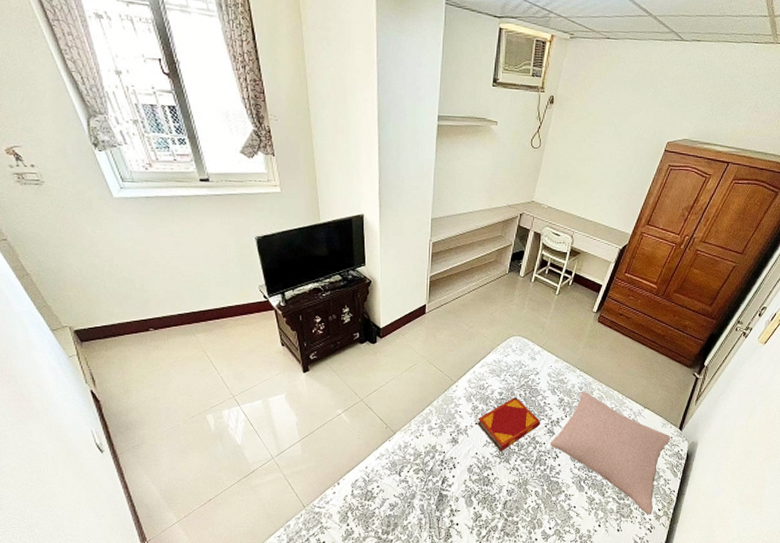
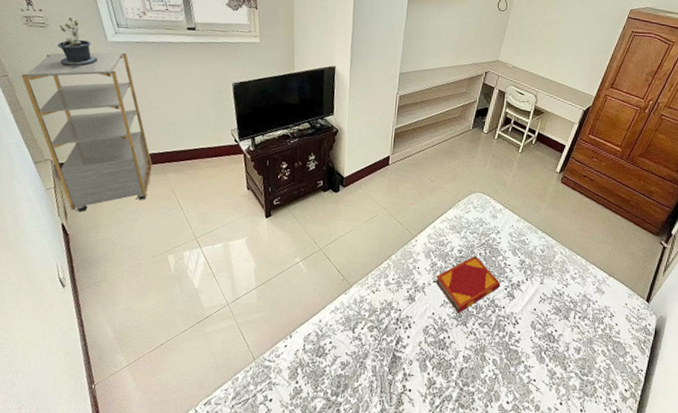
shelving unit: none [22,209,179,378] -> present [21,52,152,213]
potted plant: none [56,173,105,229] -> present [57,17,98,68]
pillow: present [549,391,671,515] -> none [509,253,638,396]

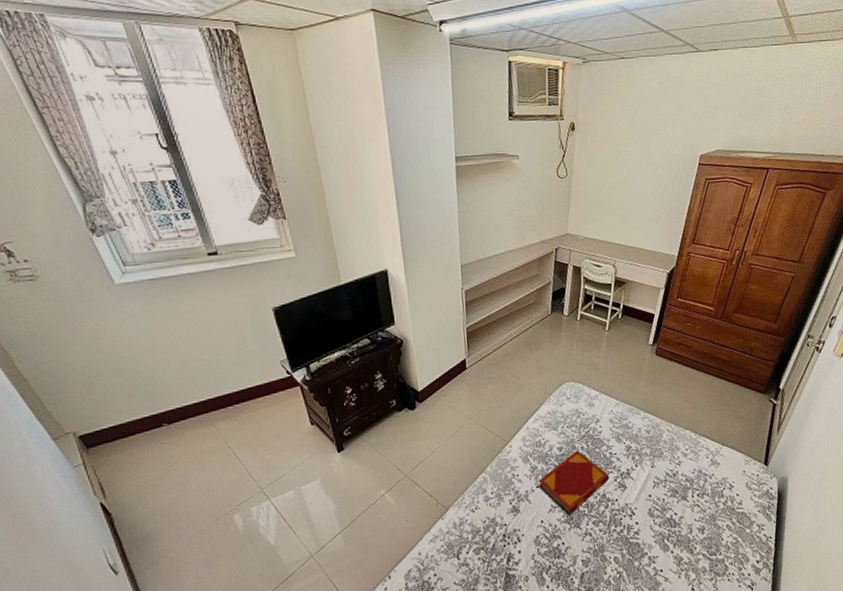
shelving unit: present [21,52,152,213] -> none [17,294,196,487]
potted plant: present [57,17,98,68] -> none [52,264,107,322]

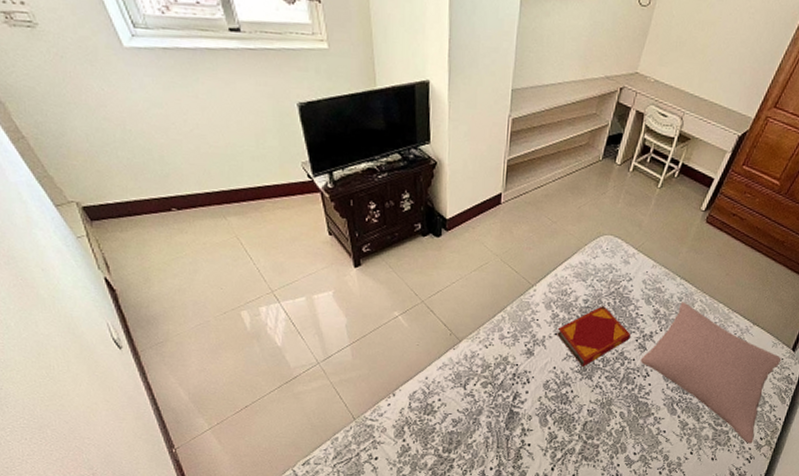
pillow: none [622,434,757,569] -> present [640,302,782,444]

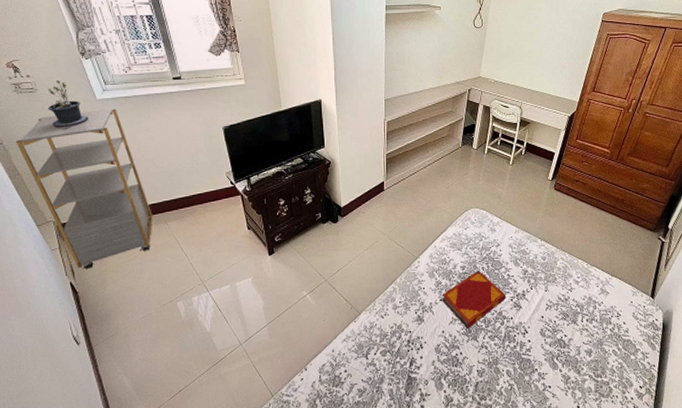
shelving unit: none [14,61,207,264] -> present [16,109,152,270]
potted plant: none [52,13,114,84] -> present [48,80,89,129]
pillow: present [640,302,782,444] -> none [517,261,644,393]

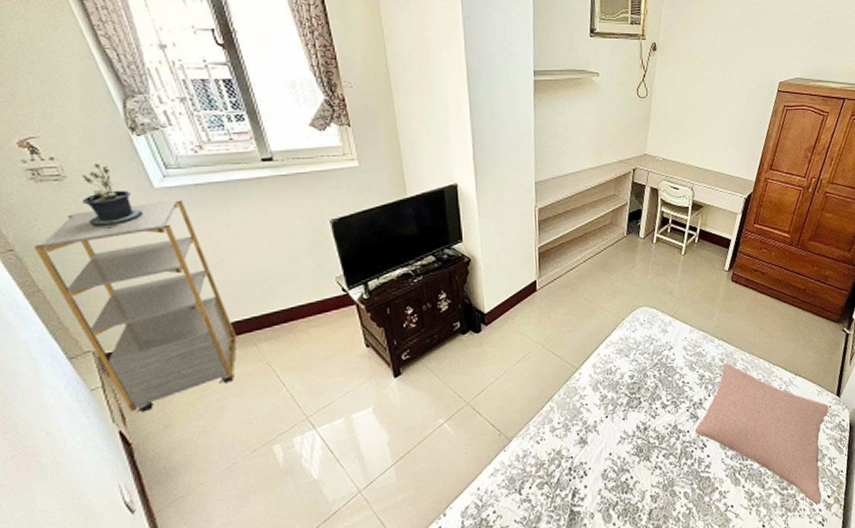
hardback book: present [442,270,507,329] -> none [608,378,682,448]
pillow: none [517,261,644,393] -> present [694,362,830,505]

